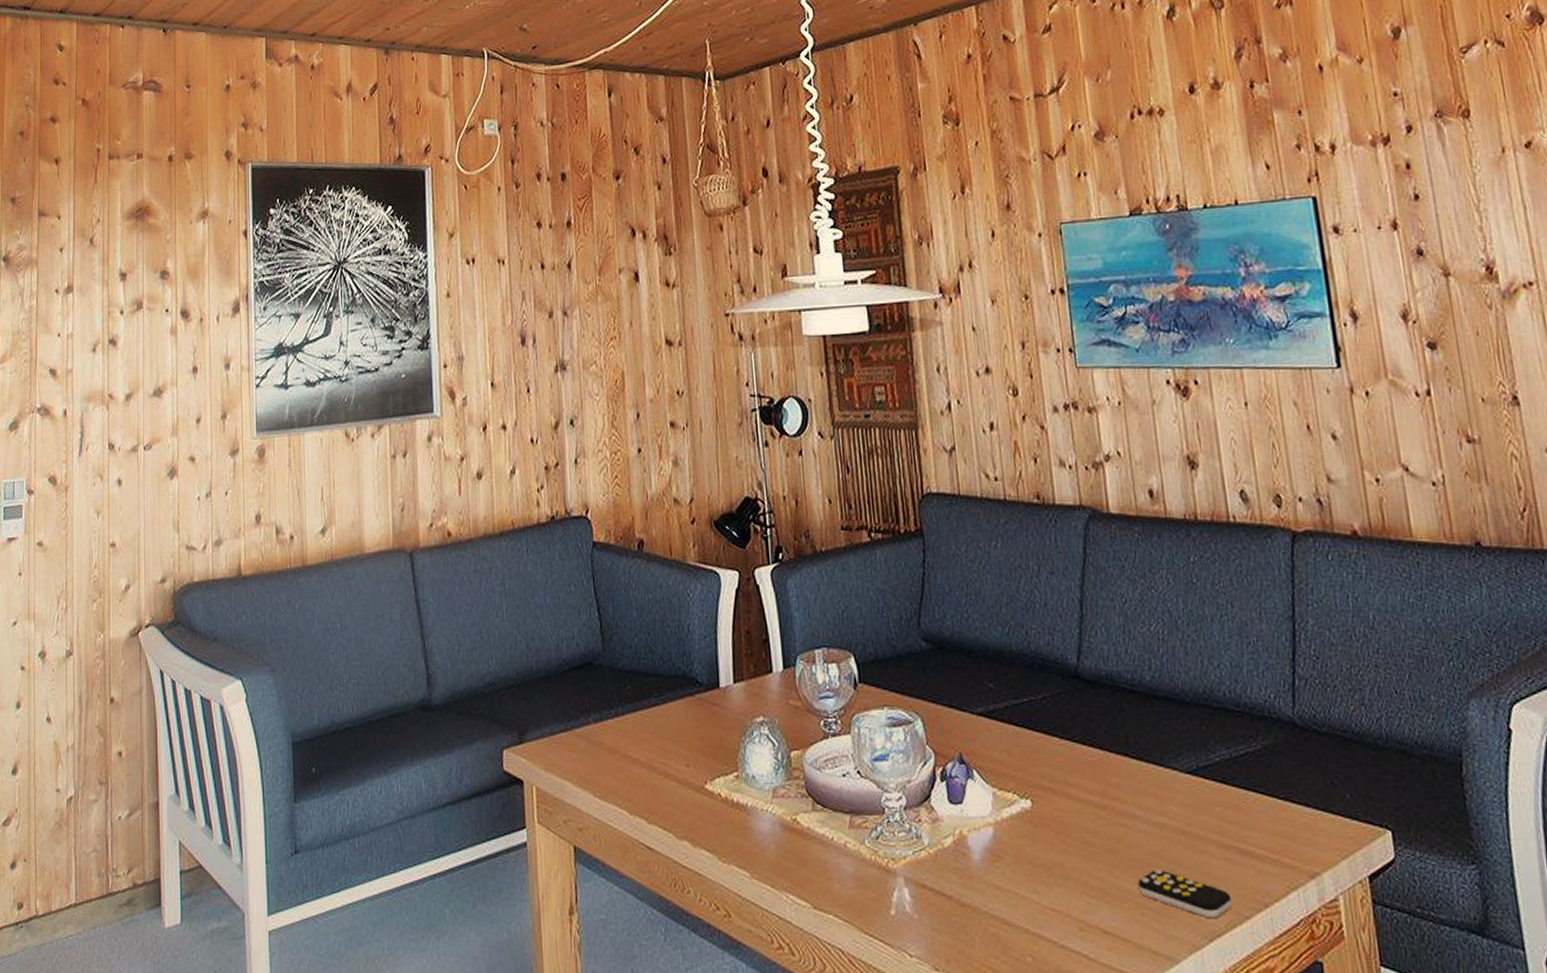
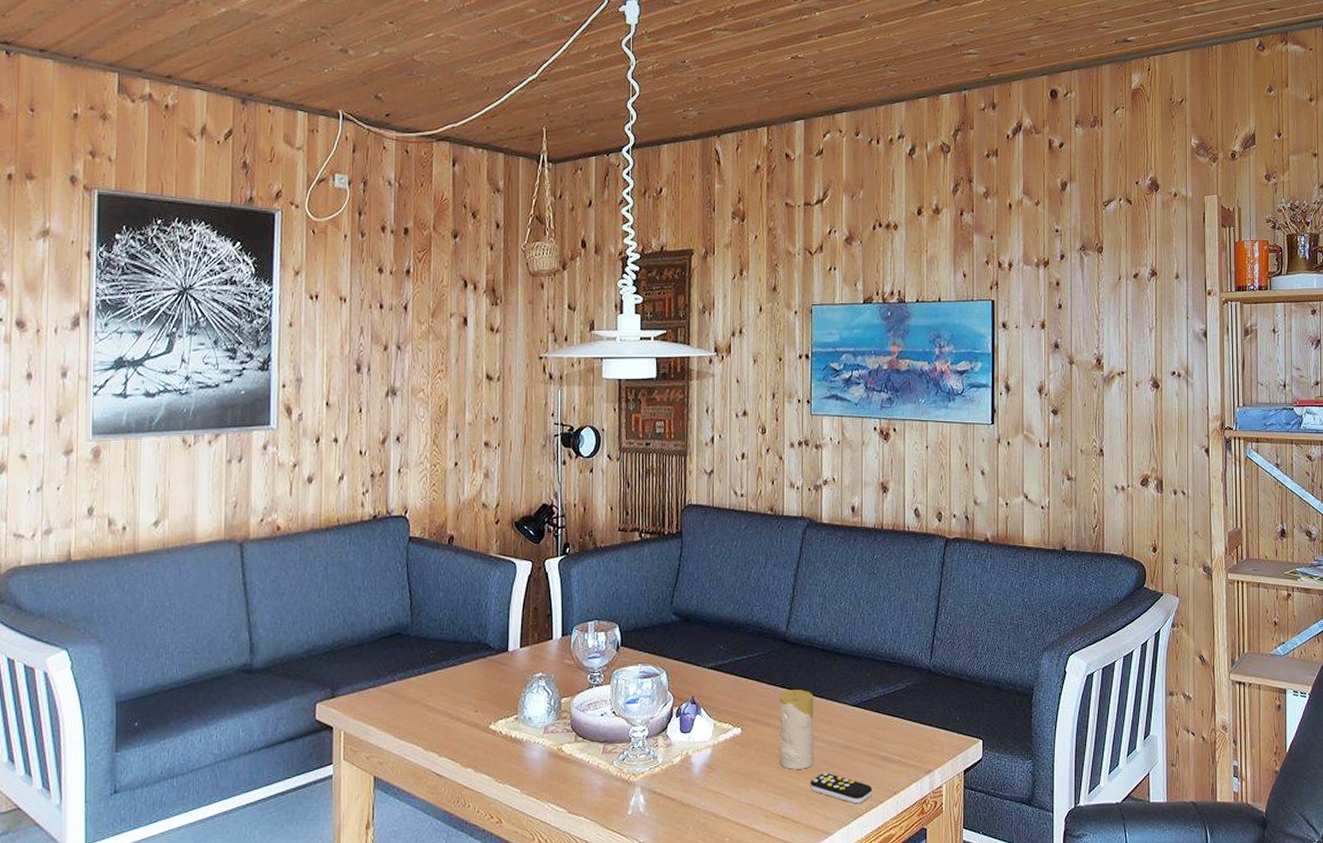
candle: none [1079,747,1140,863] -> present [779,689,814,770]

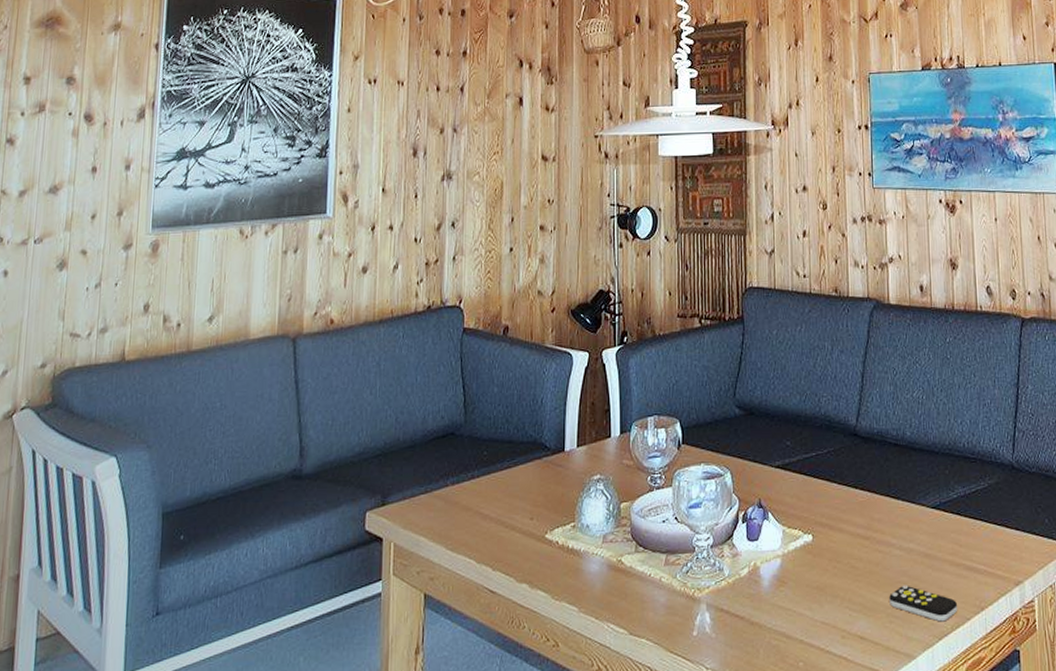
candle: present [779,689,814,770] -> none [852,490,892,582]

